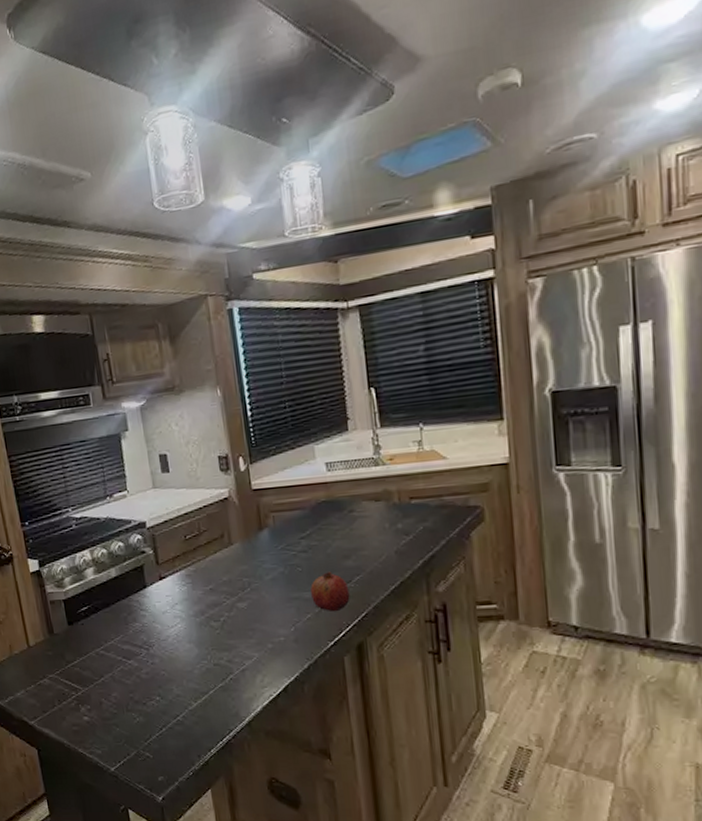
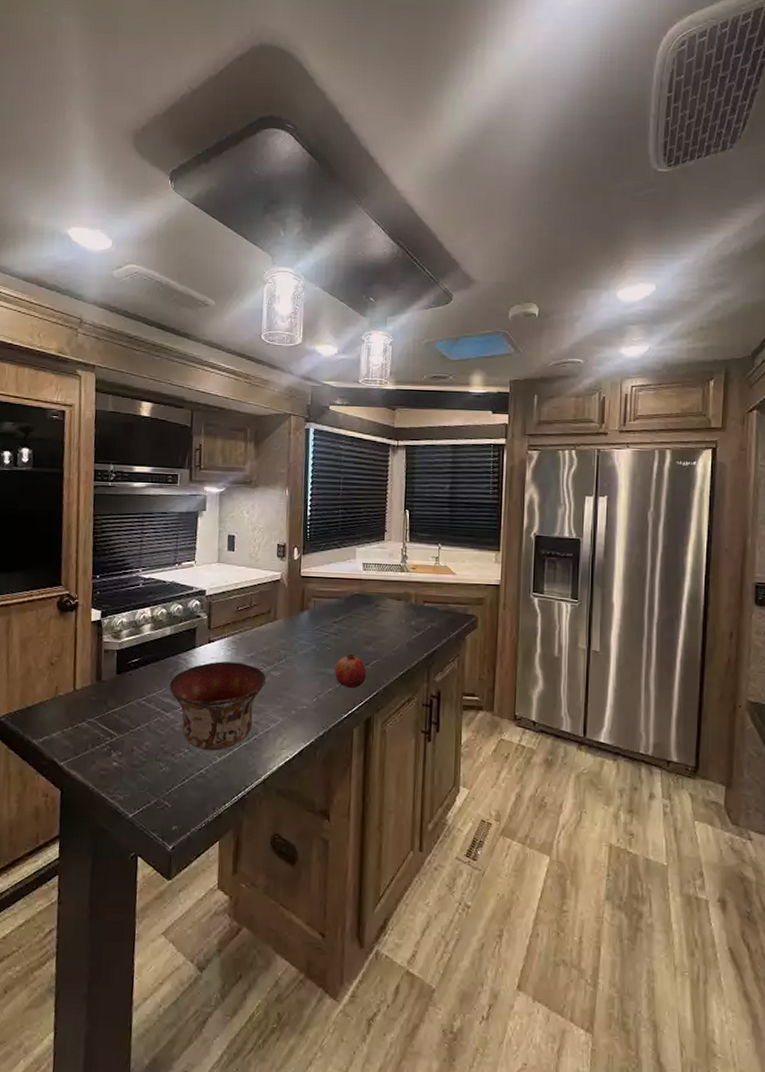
bowl: none [125,597,233,696] -> present [169,661,267,751]

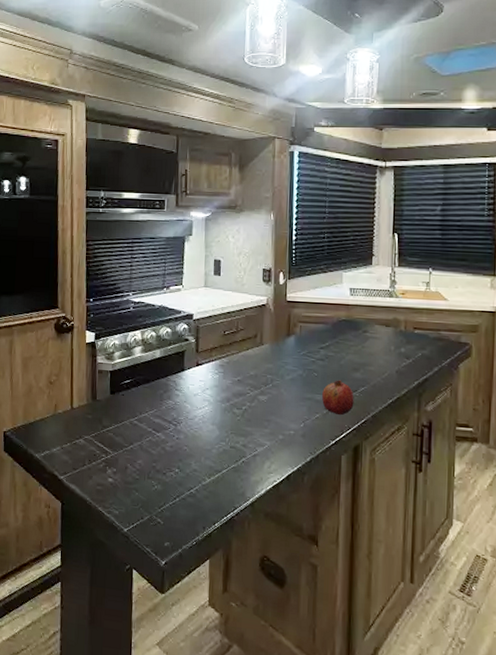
bowl: present [169,661,267,751] -> none [159,384,254,472]

